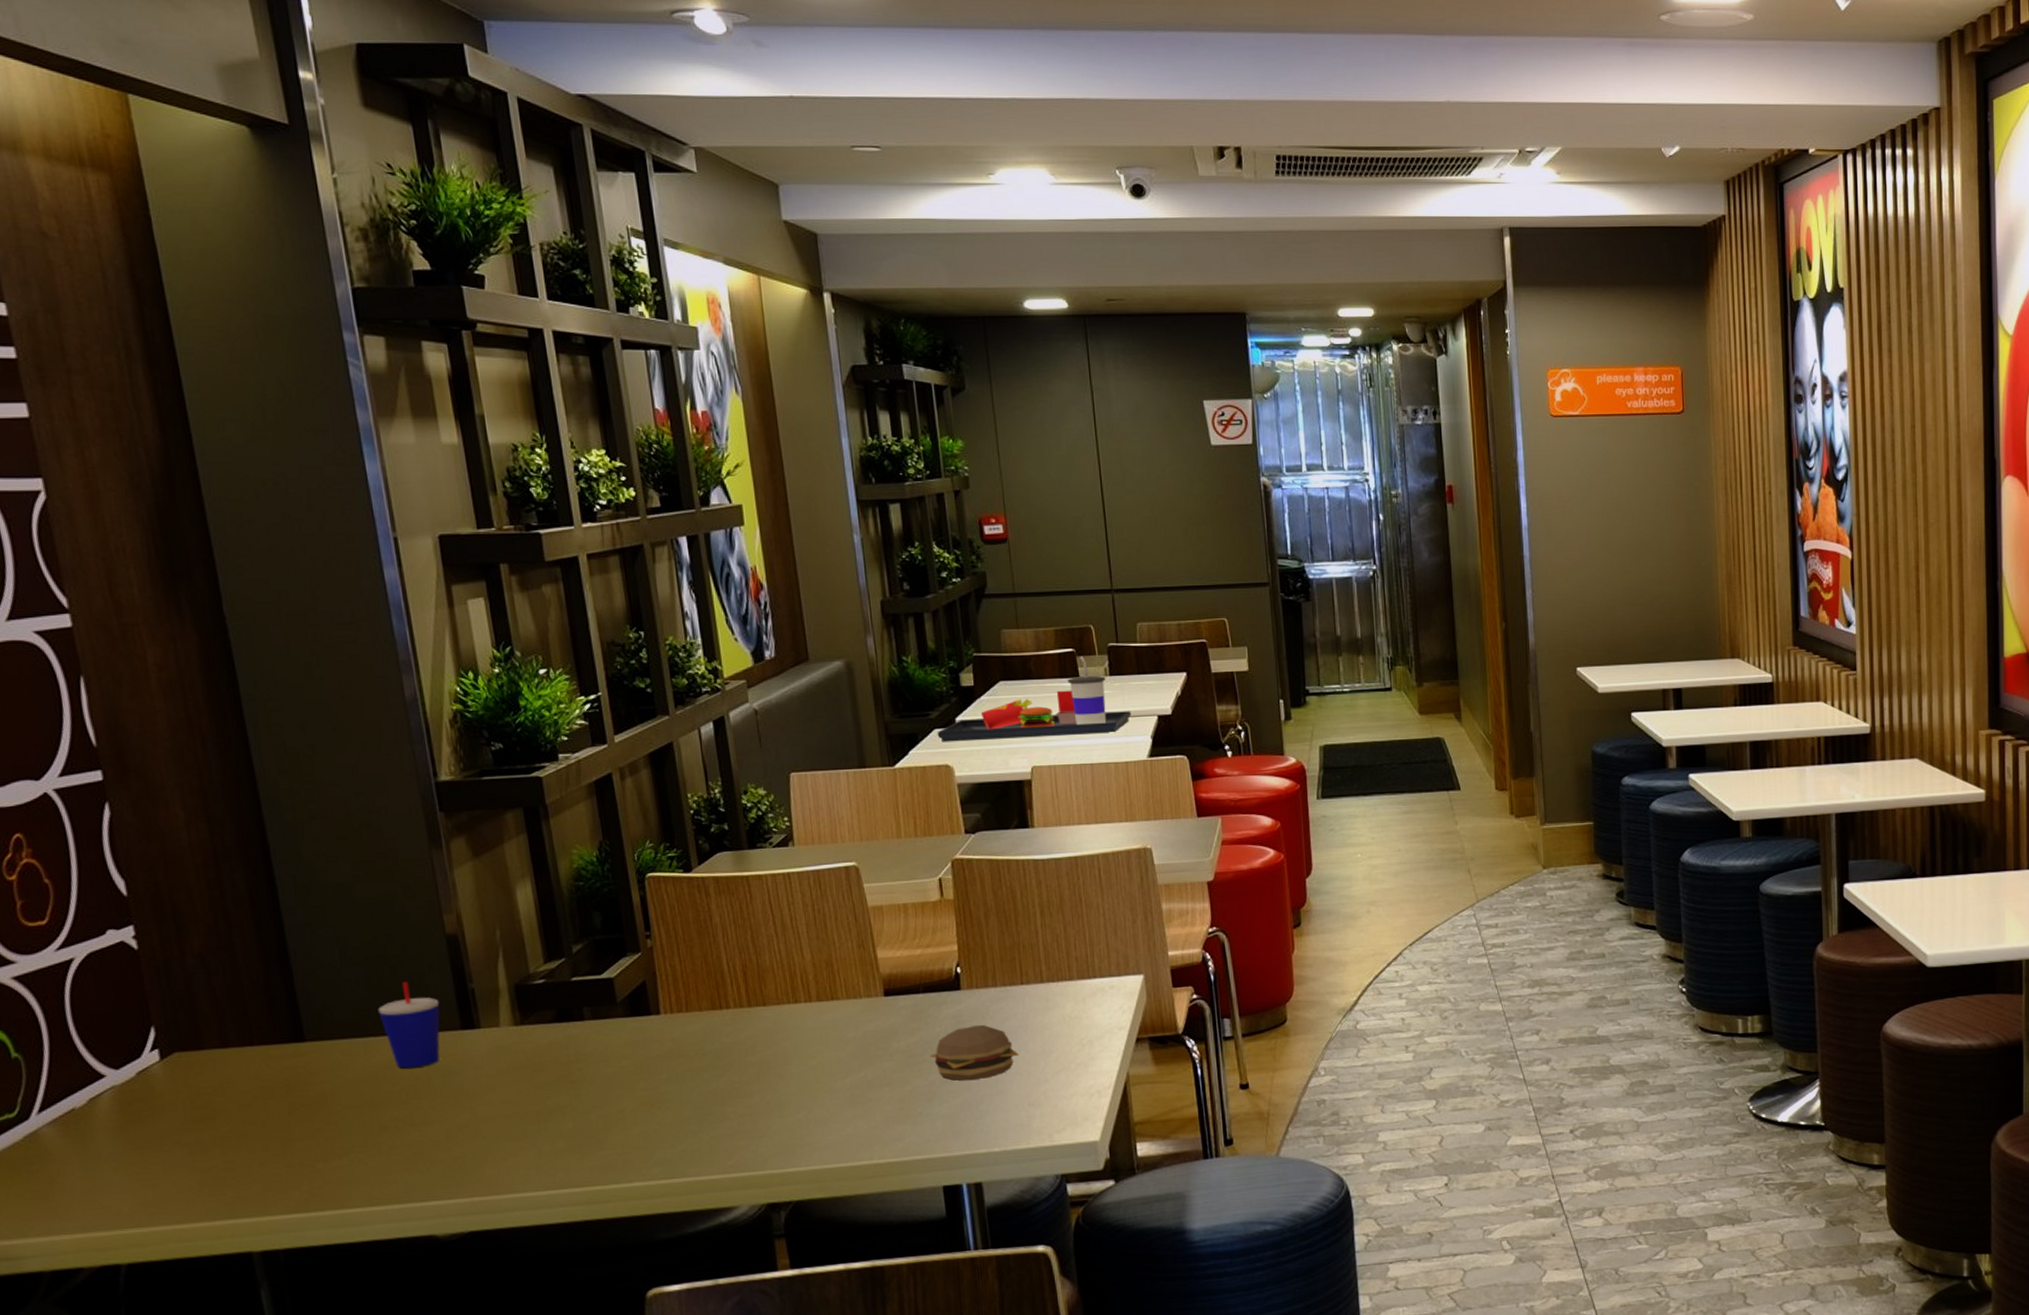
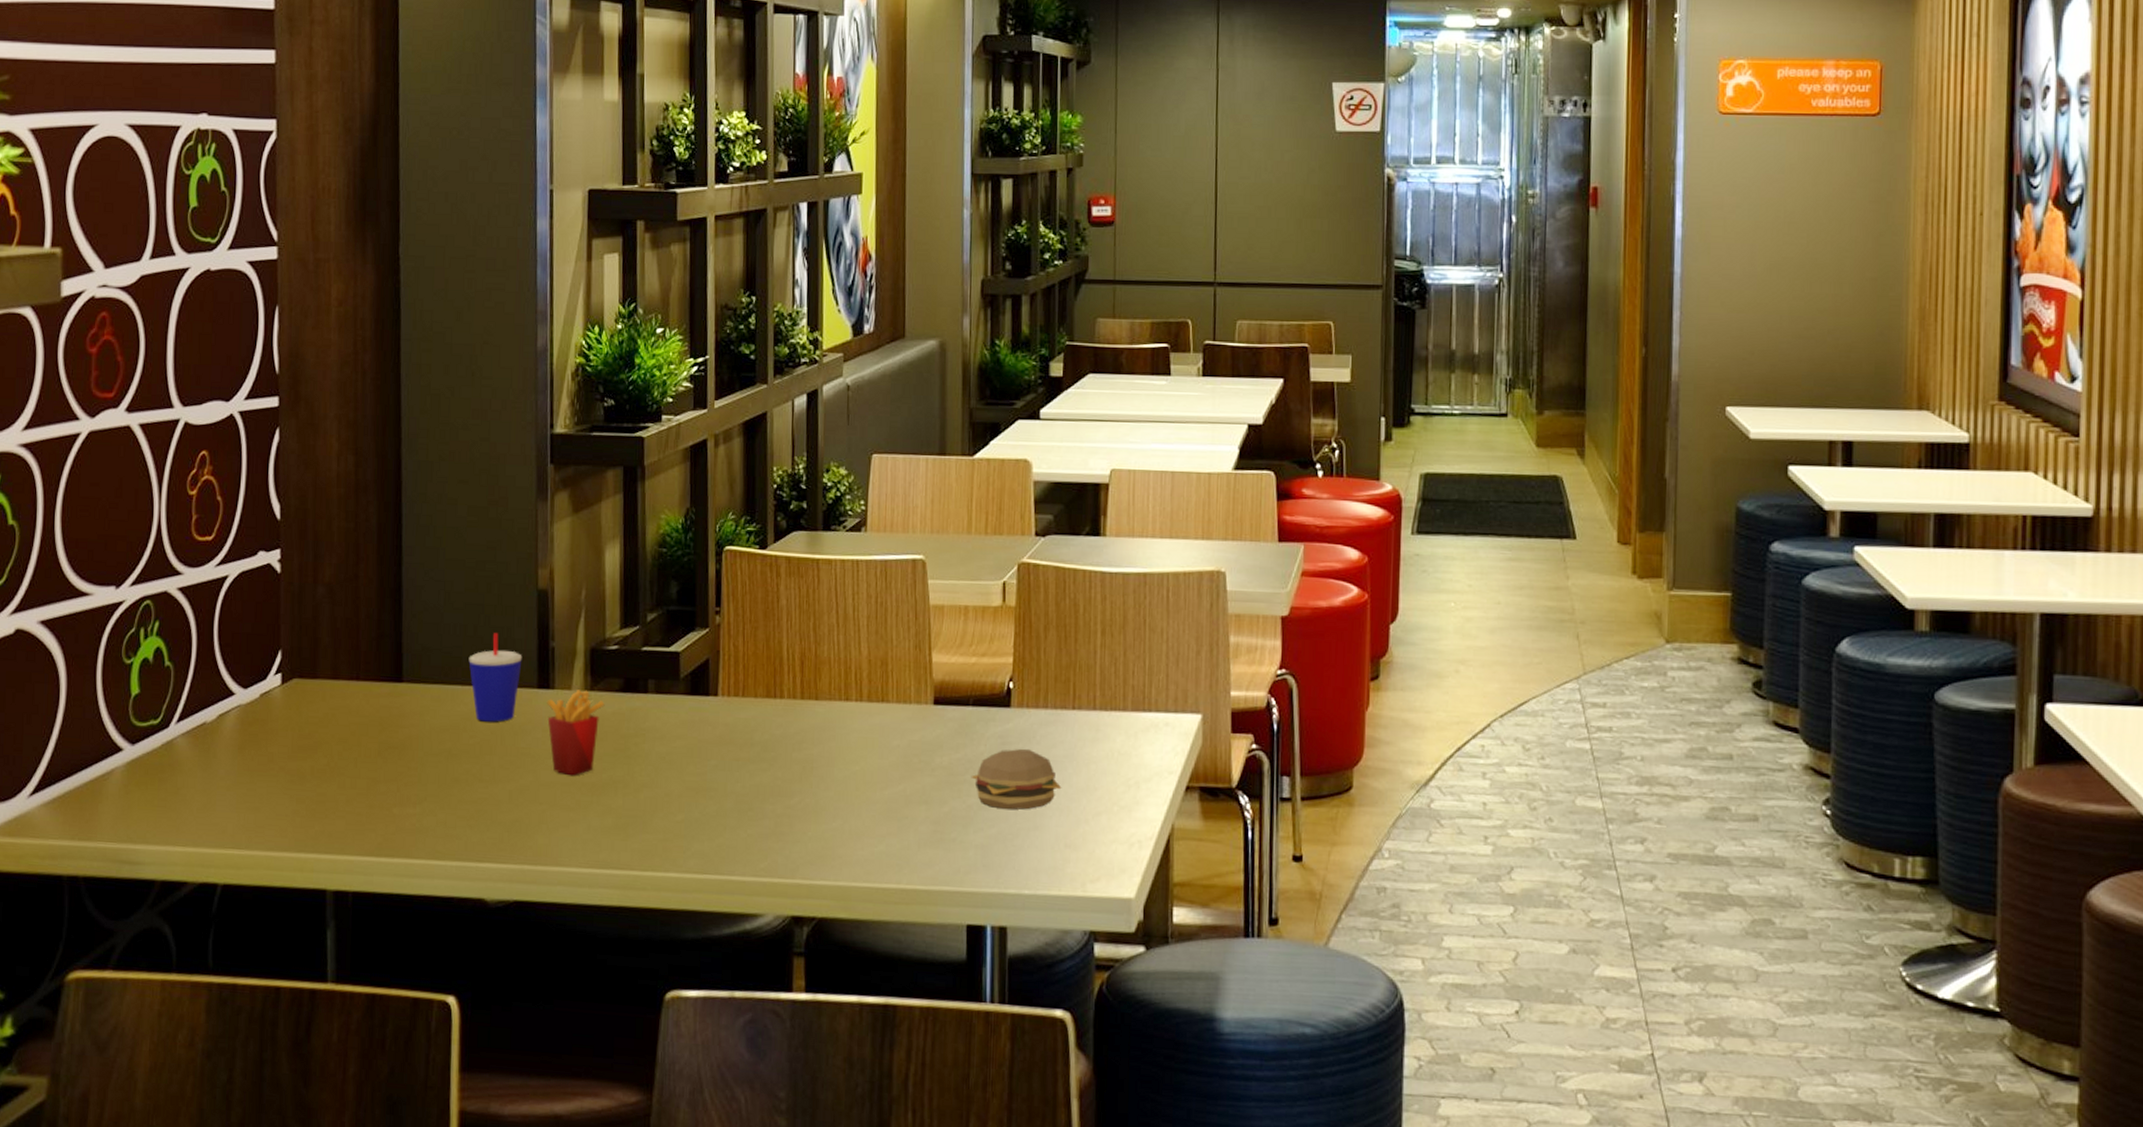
french fries: none [474,1025,539,1108] -> present [547,689,605,776]
food tray: present [937,656,1132,742] -> none [1020,353,1221,440]

